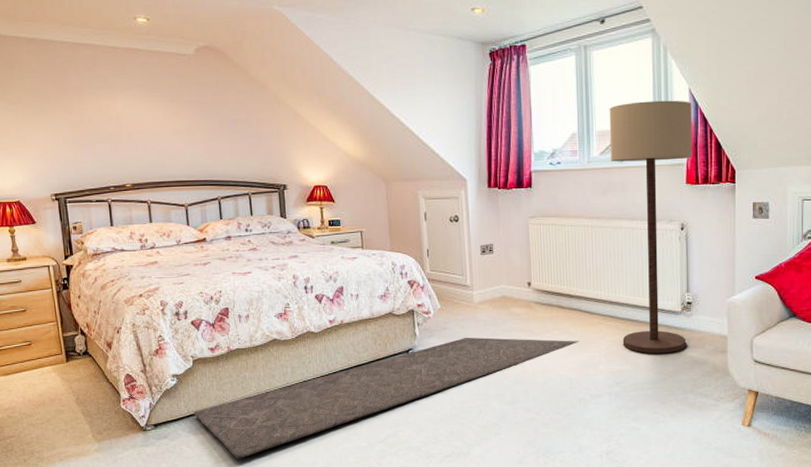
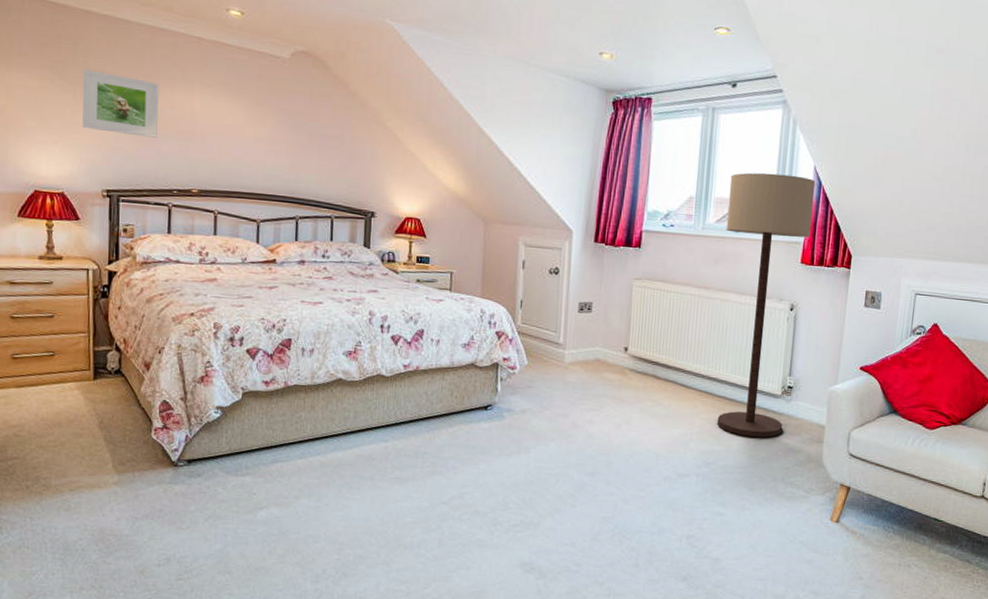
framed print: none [21,89,91,143] -> present [82,70,159,138]
rug: present [193,337,580,459] -> none [235,398,672,508]

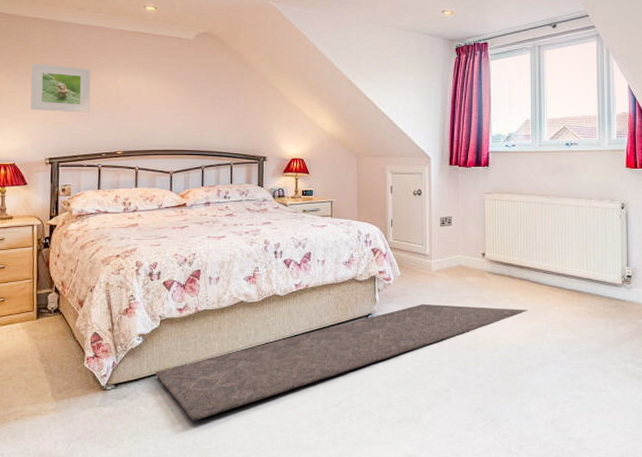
rug: none [235,398,672,508] -> present [154,303,529,421]
floor lamp: present [717,172,816,438] -> none [559,94,632,324]

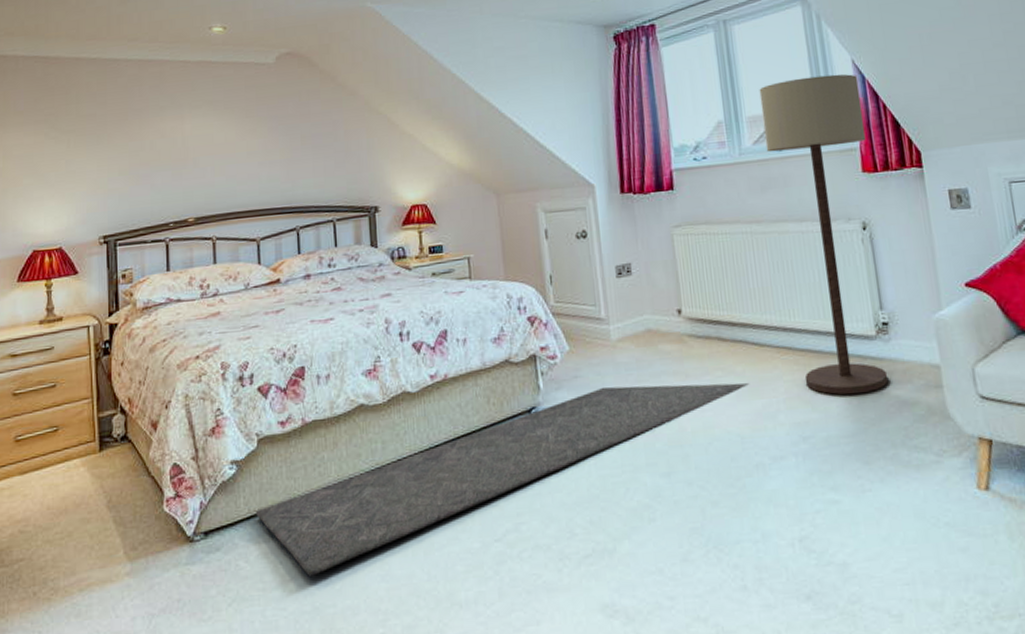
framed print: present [30,64,91,113] -> none [76,115,151,176]
floor lamp: none [559,94,632,324] -> present [759,74,889,395]

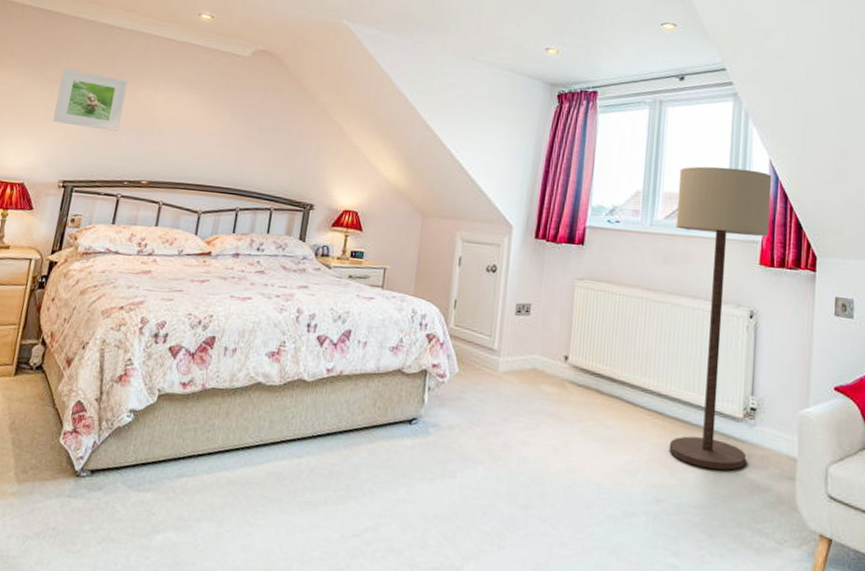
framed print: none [76,115,151,176] -> present [52,69,128,131]
rug: present [255,383,750,576] -> none [140,413,618,532]

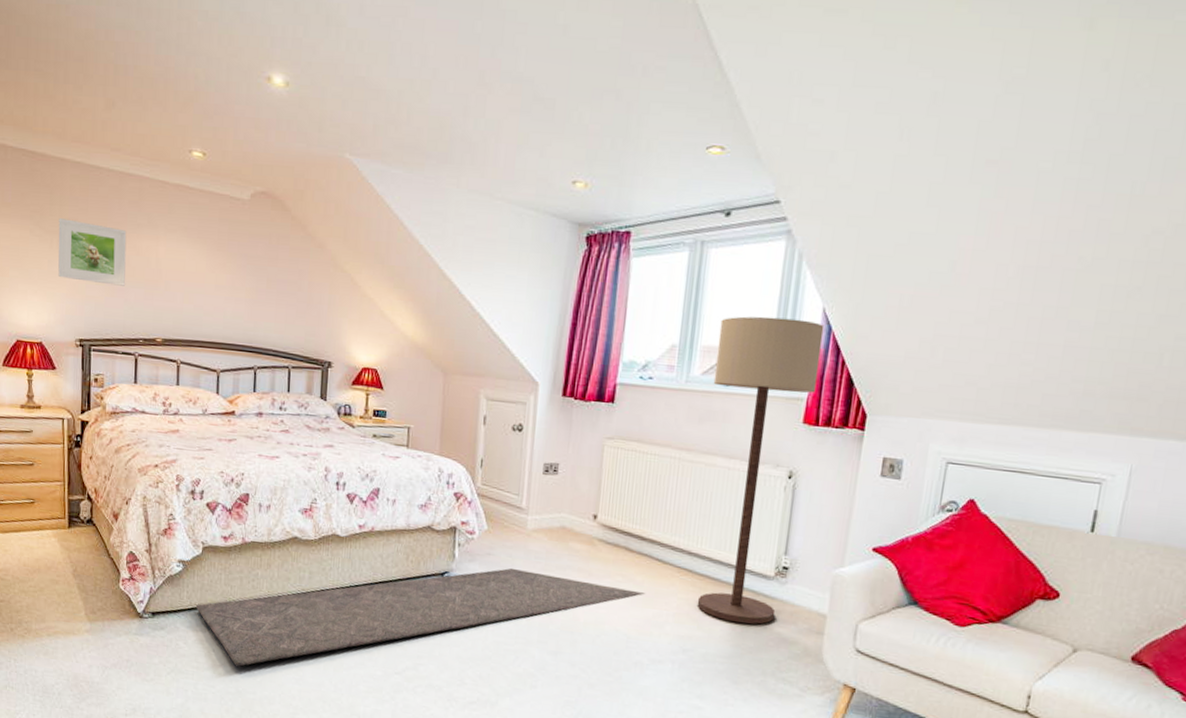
rug: none [140,413,618,532] -> present [195,567,646,667]

